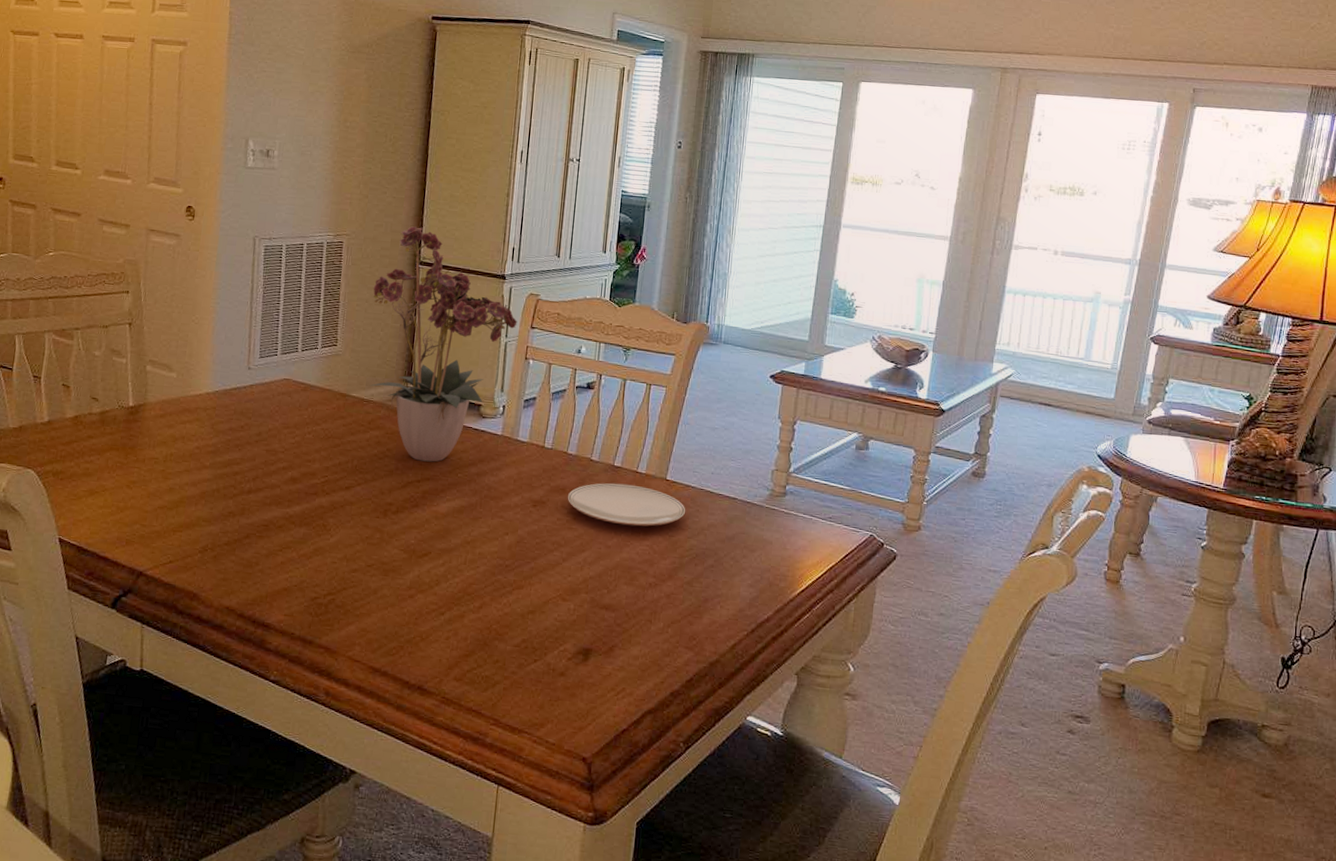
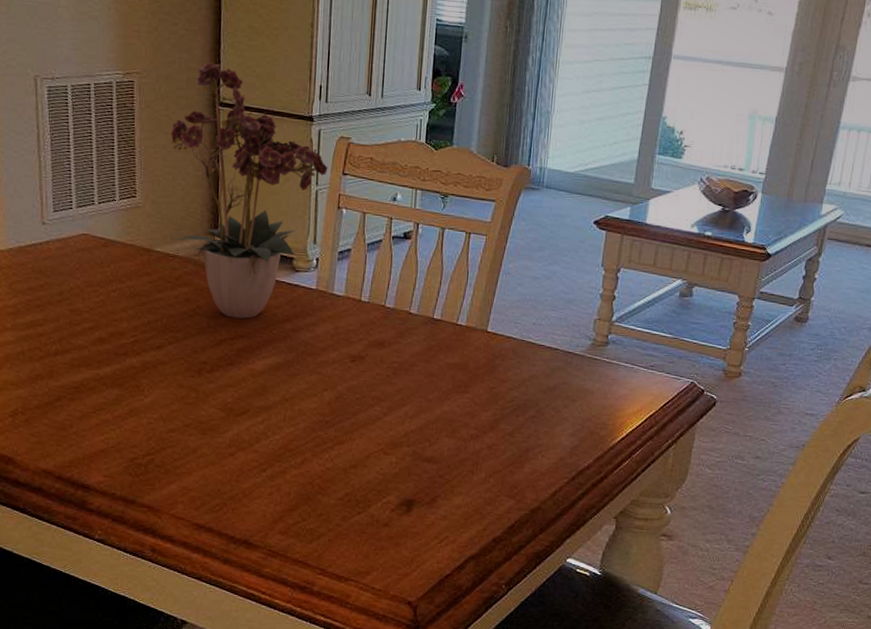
plate: present [567,483,686,527] -> none [386,336,507,380]

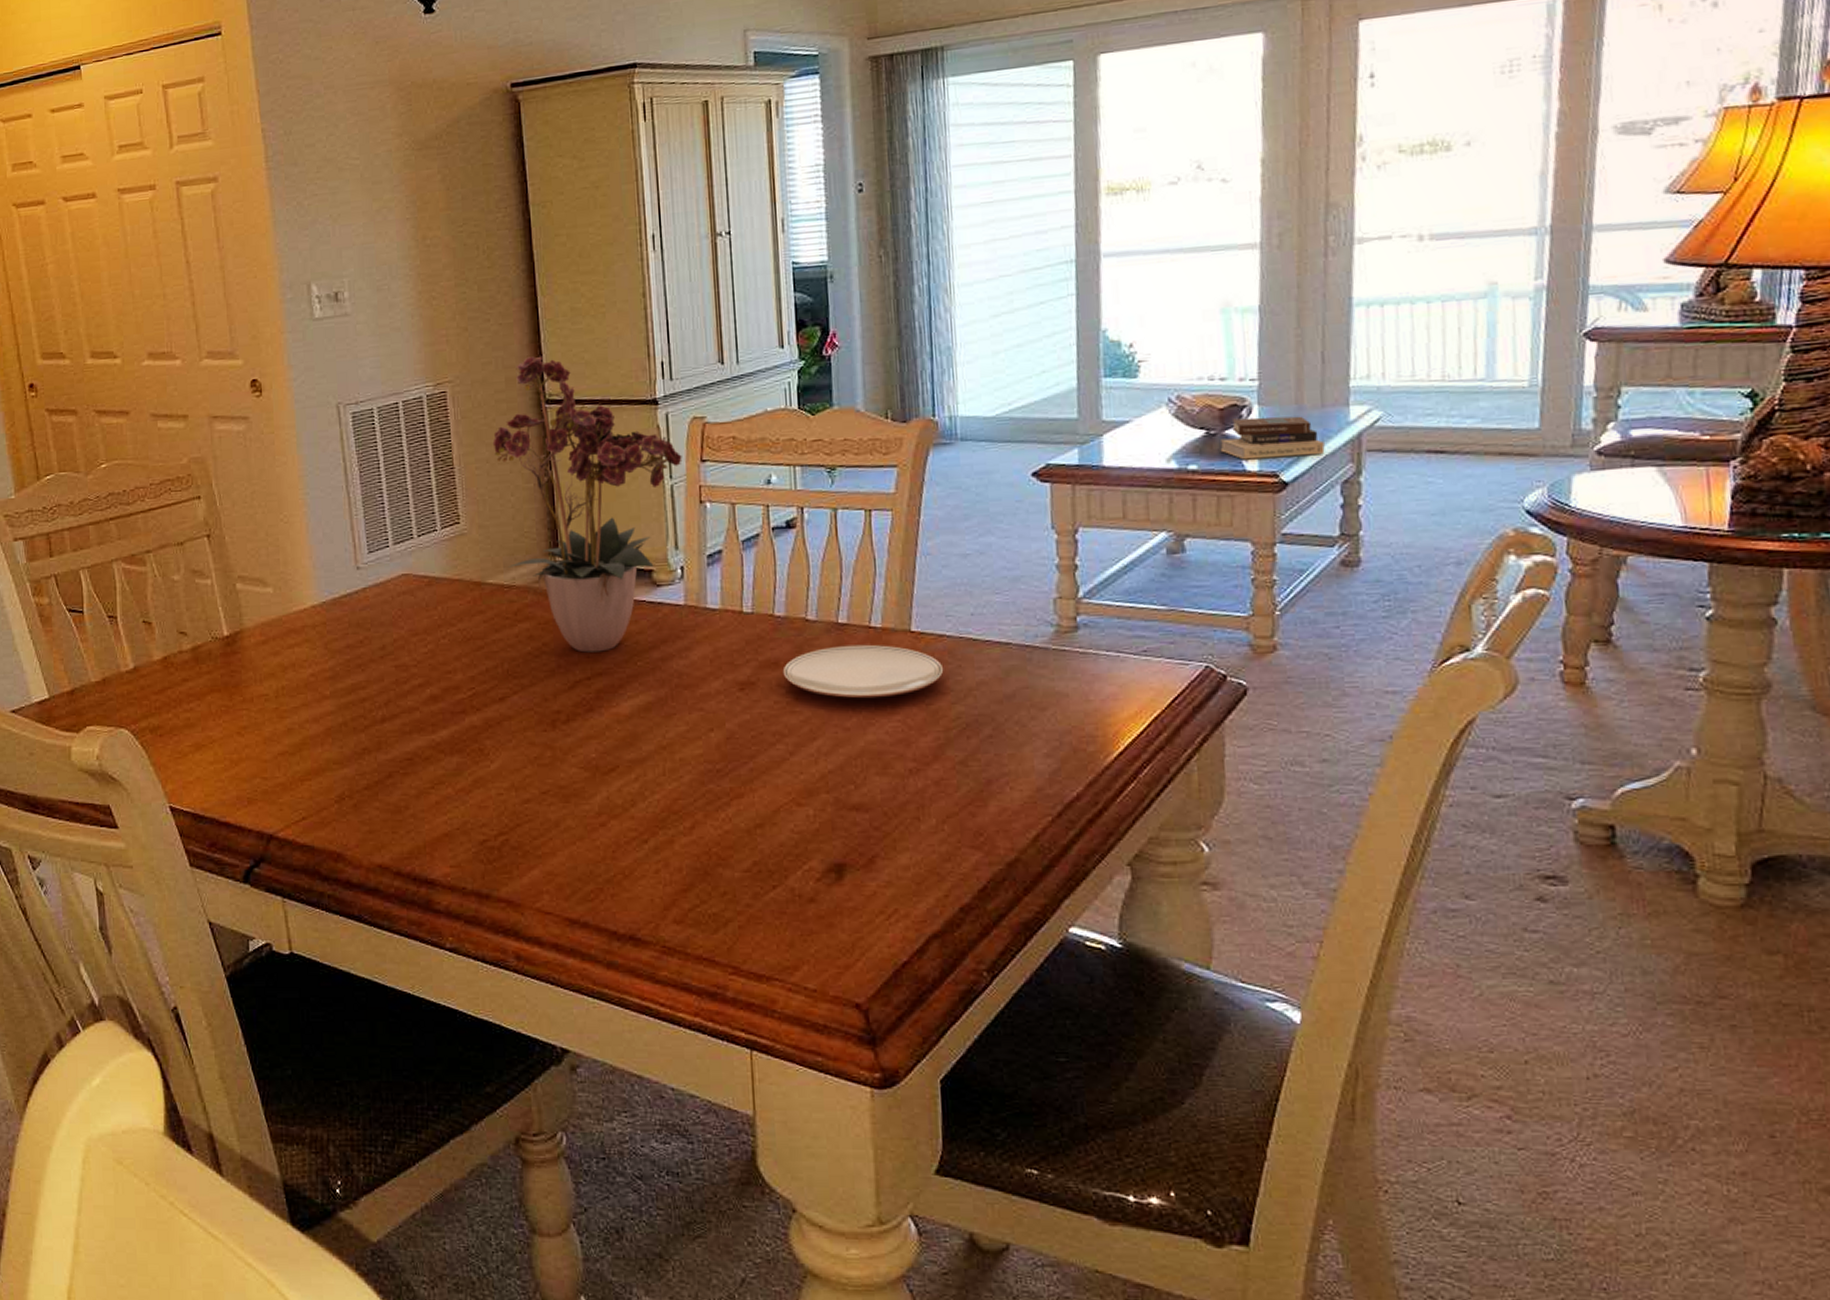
plate: none [386,336,507,380] -> present [782,644,944,699]
books: none [729,201,801,237] -> present [1220,416,1325,460]

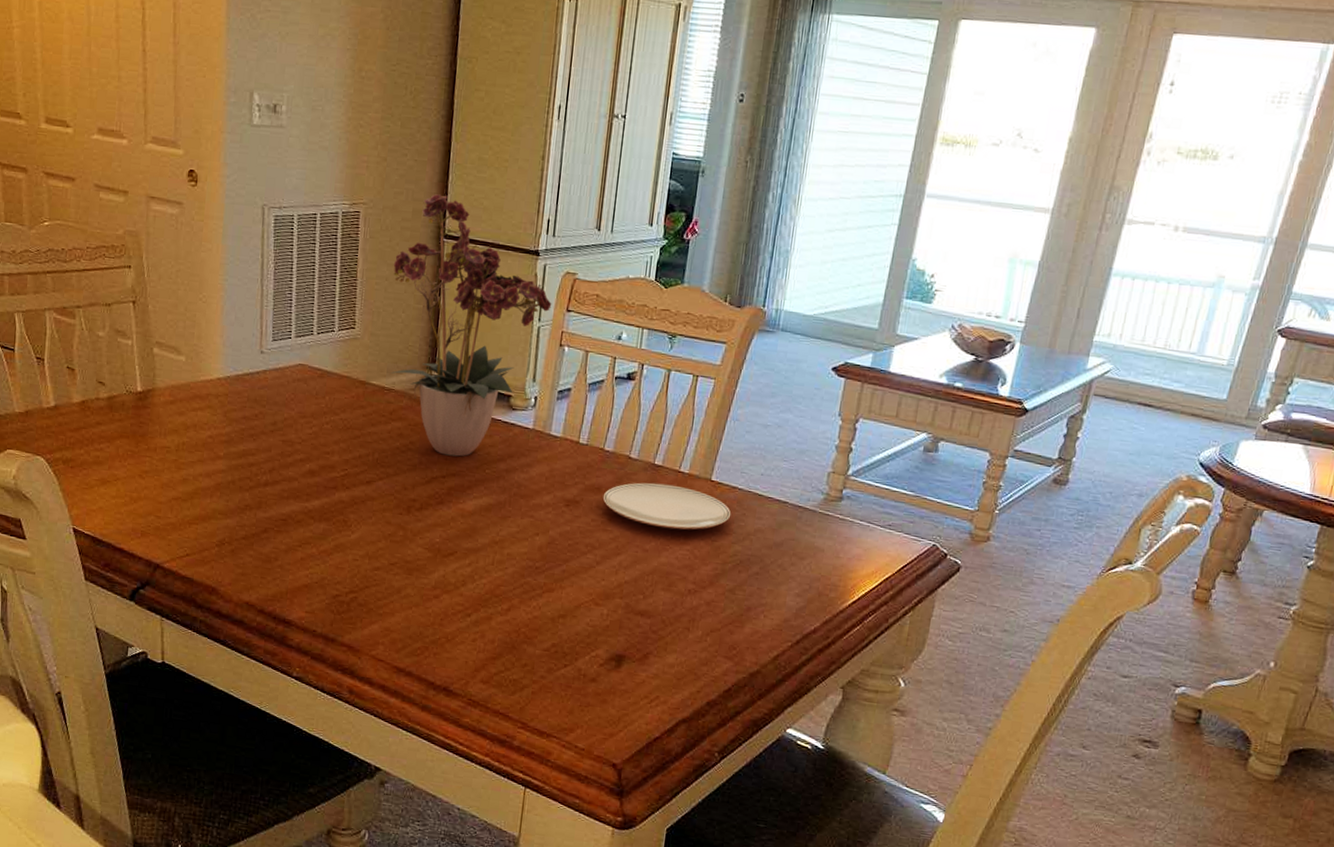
books: present [1220,416,1325,460] -> none [982,351,1063,392]

